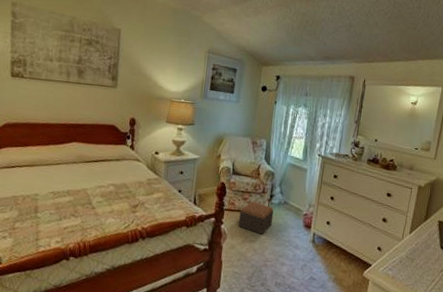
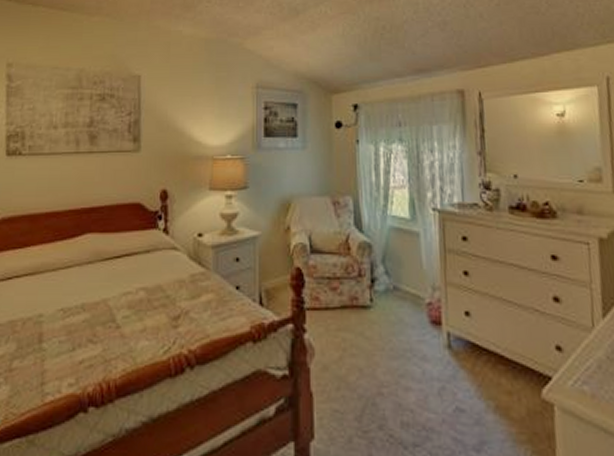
footstool: present [238,201,274,234] -> none [329,291,381,343]

